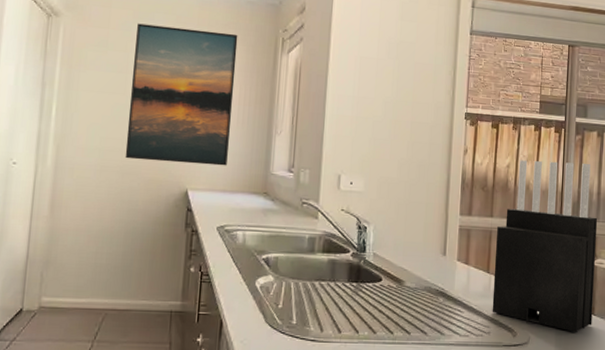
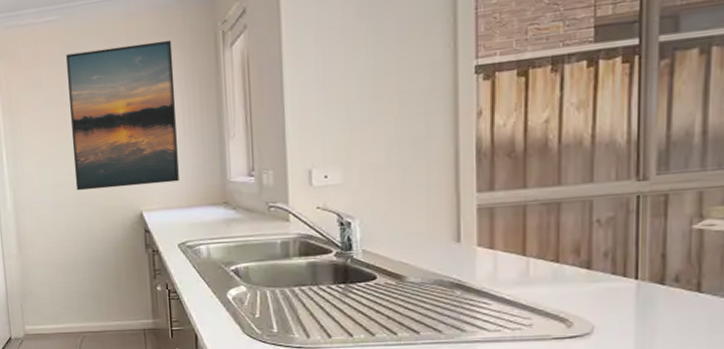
knife block: present [492,160,598,332] -> none [533,95,704,316]

